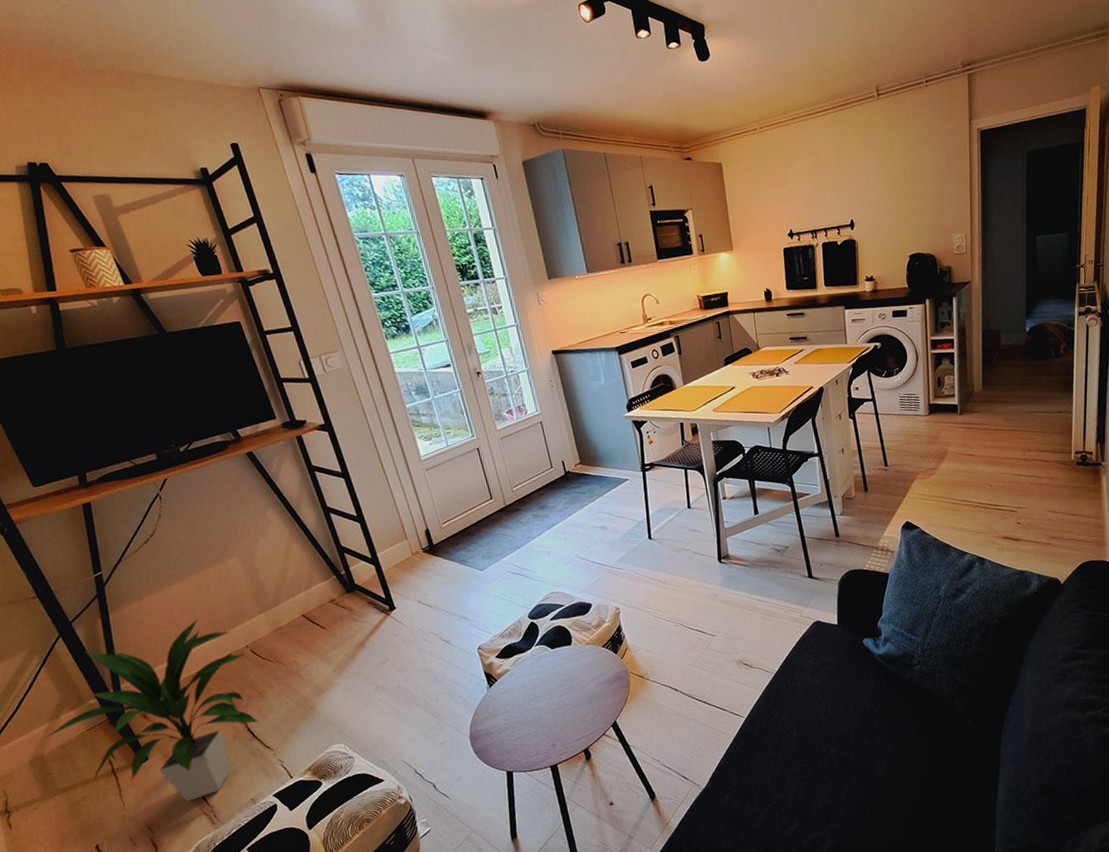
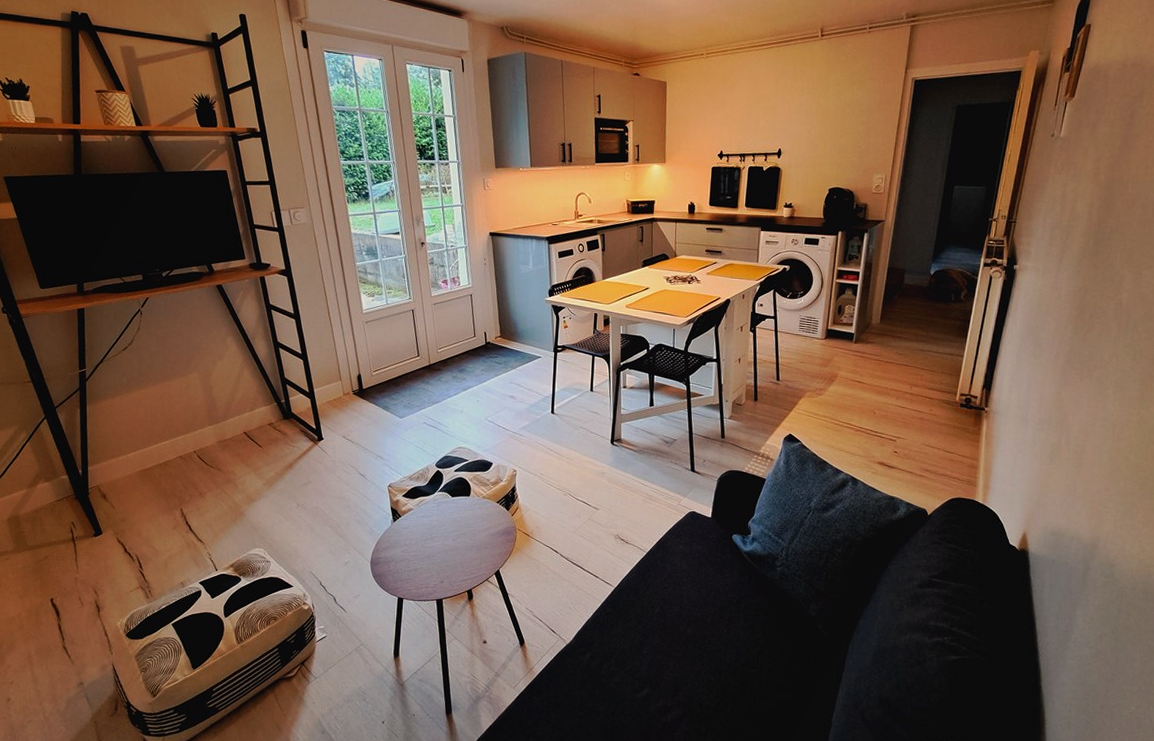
indoor plant: present [43,618,259,801] -> none [21,421,196,575]

